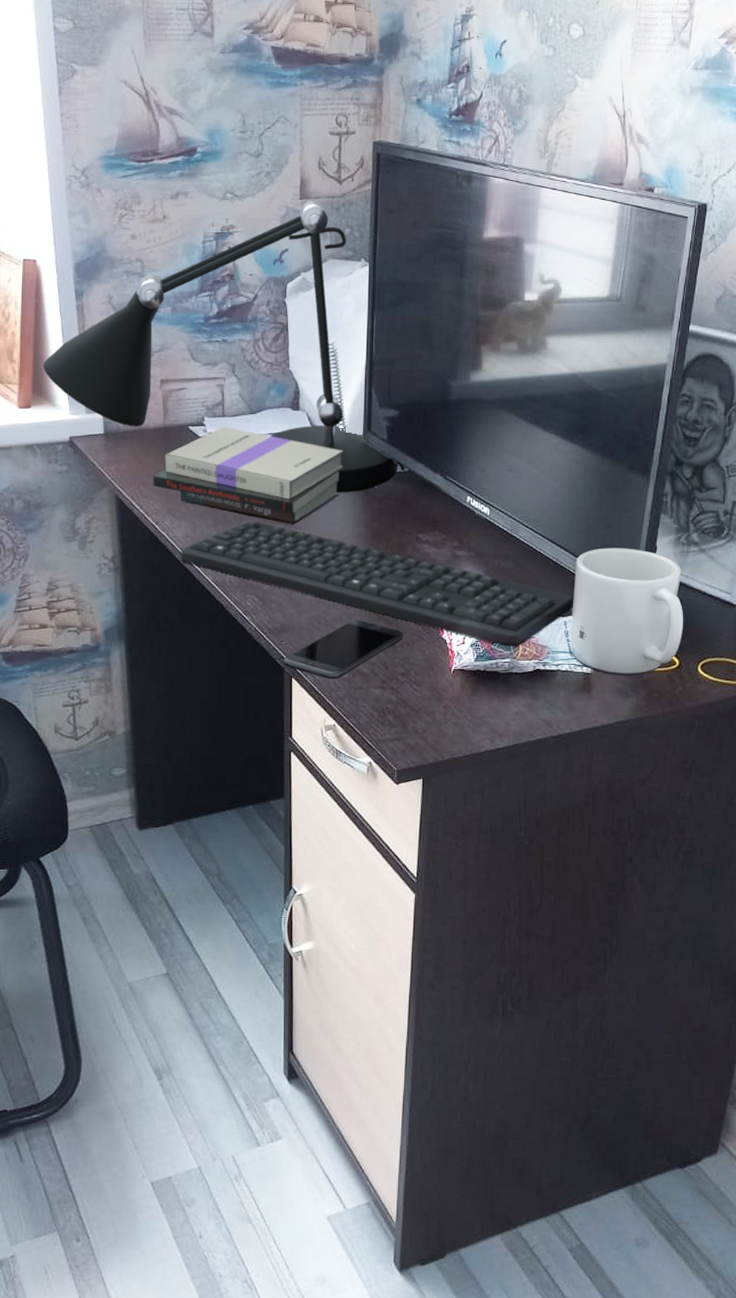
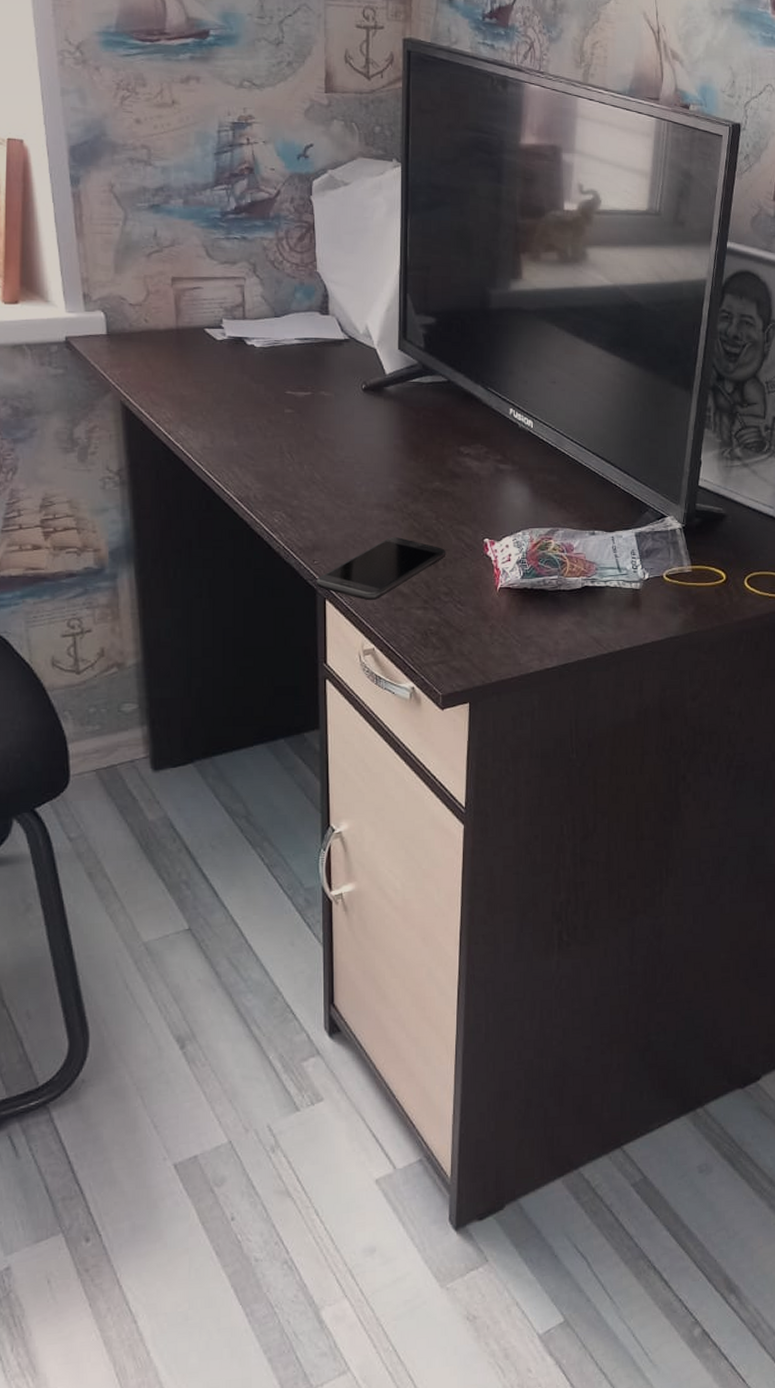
desk lamp: present [43,200,405,493] -> none [33,94,444,403]
books: present [153,426,343,526] -> none [165,330,377,437]
computer keyboard: present [180,521,574,647] -> none [198,431,621,563]
mug: present [570,548,684,676] -> none [618,462,730,591]

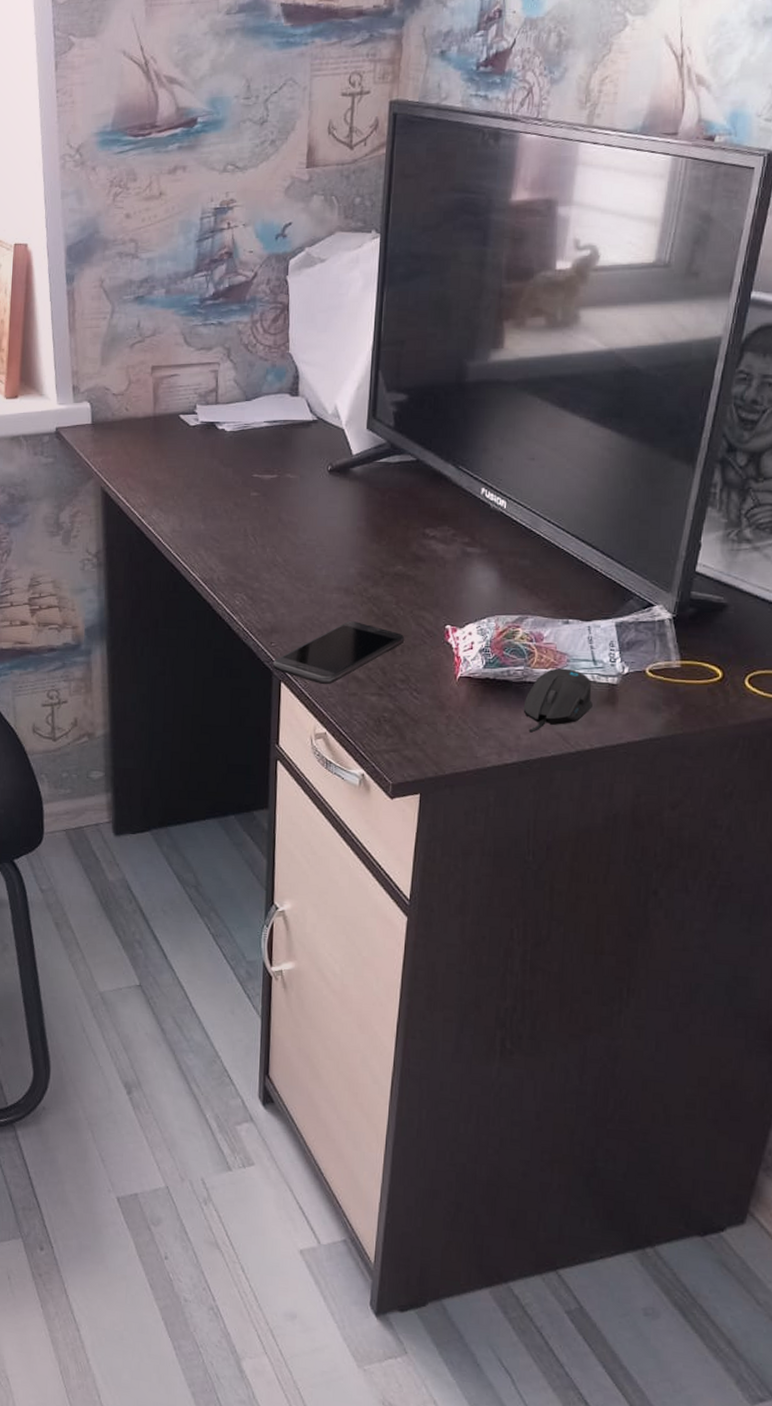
computer mouse: none [559,576,620,638] -> present [523,668,593,733]

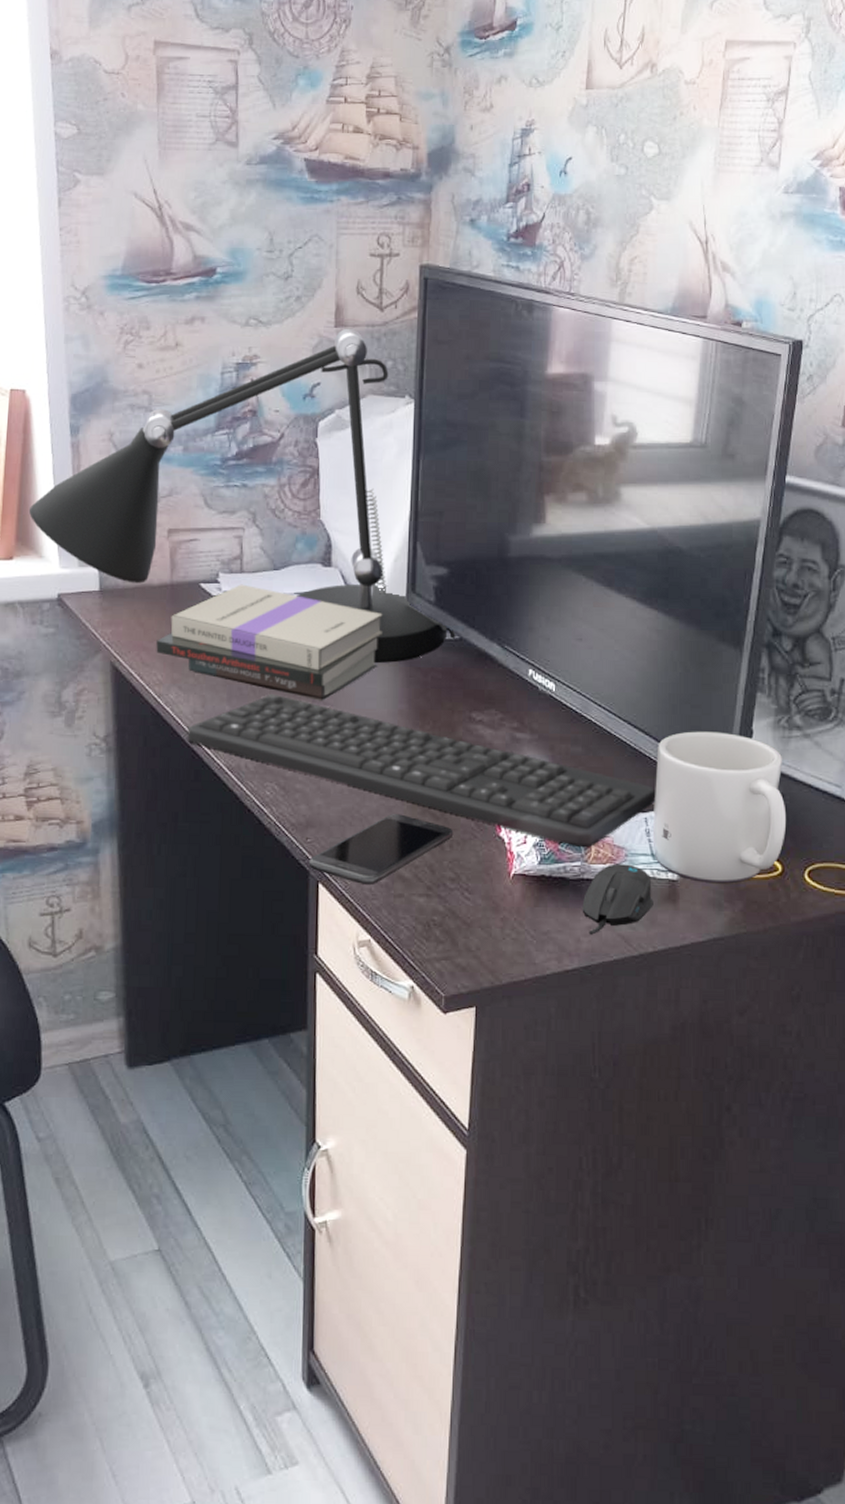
desk lamp: none [31,168,413,485] -> present [29,328,456,664]
books: none [140,414,345,520] -> present [156,584,383,701]
computer keyboard: none [167,515,601,654] -> present [187,695,656,848]
mug: none [594,545,731,688] -> present [652,731,787,884]

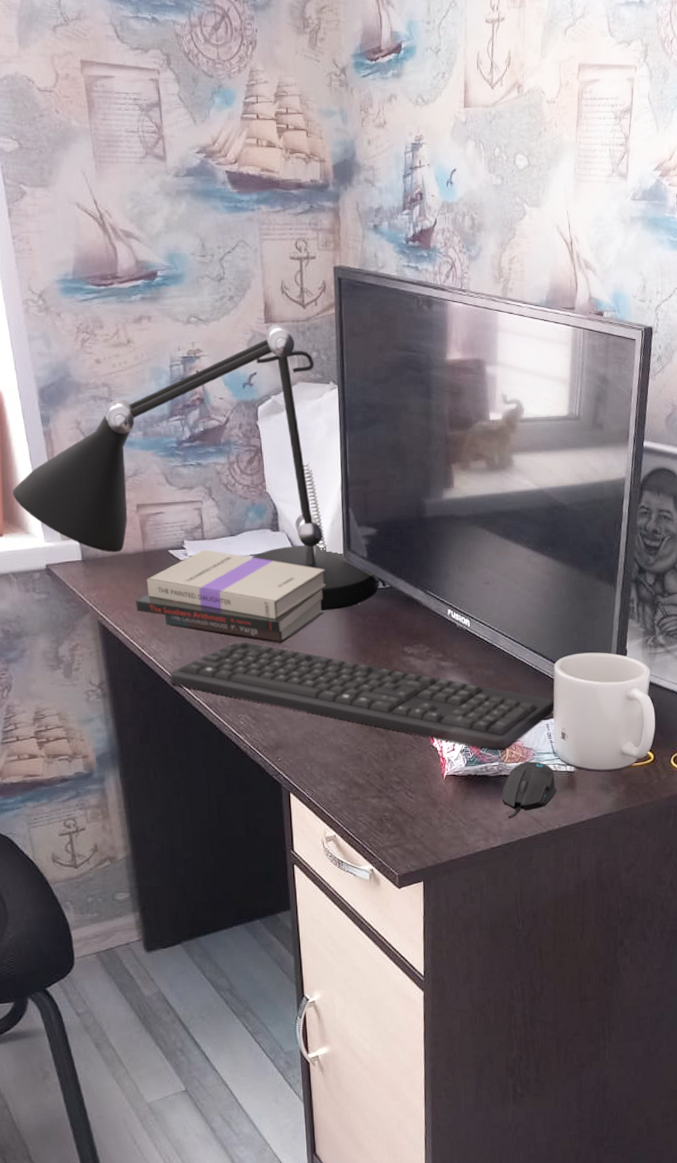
smartphone: present [308,814,454,886] -> none [280,733,396,793]

